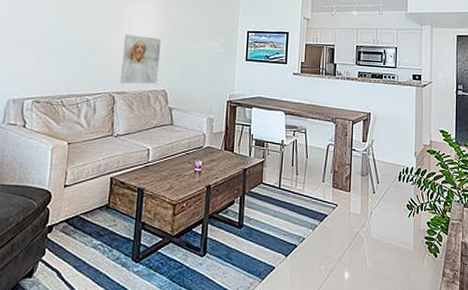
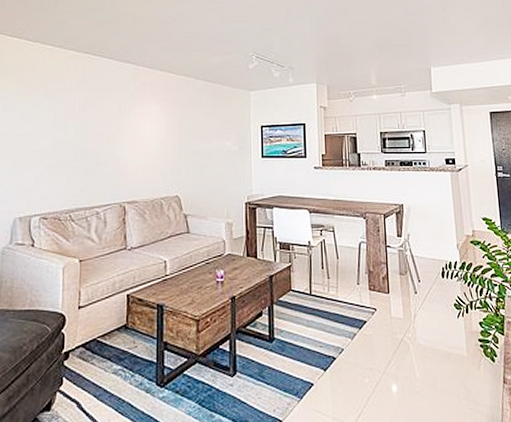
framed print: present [120,33,162,85] -> none [130,138,171,192]

